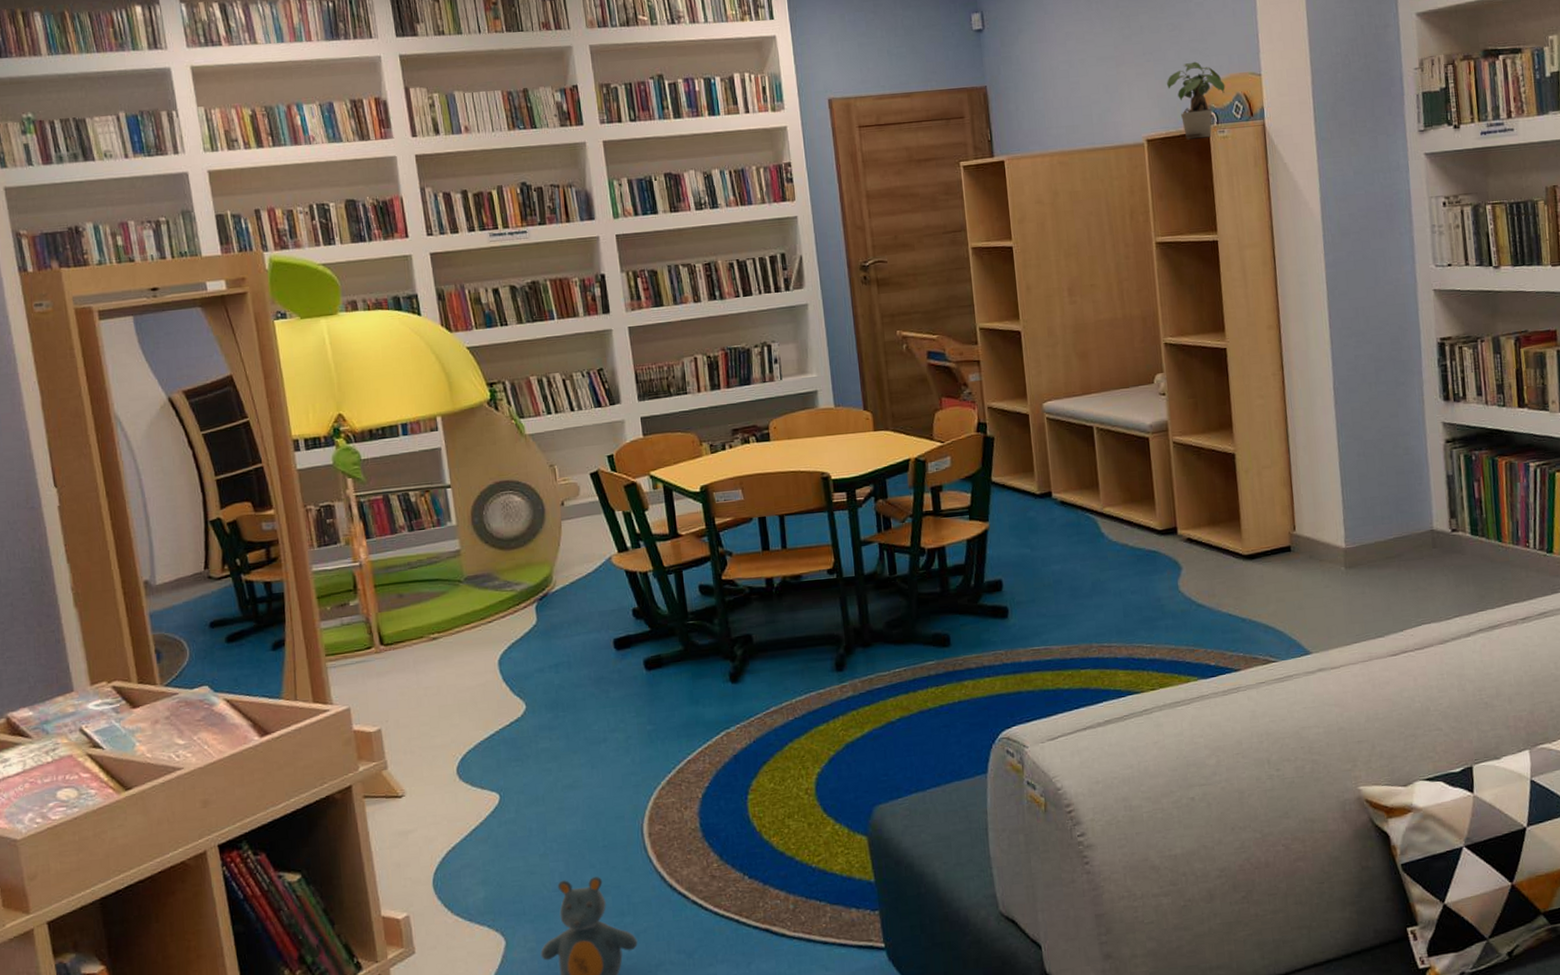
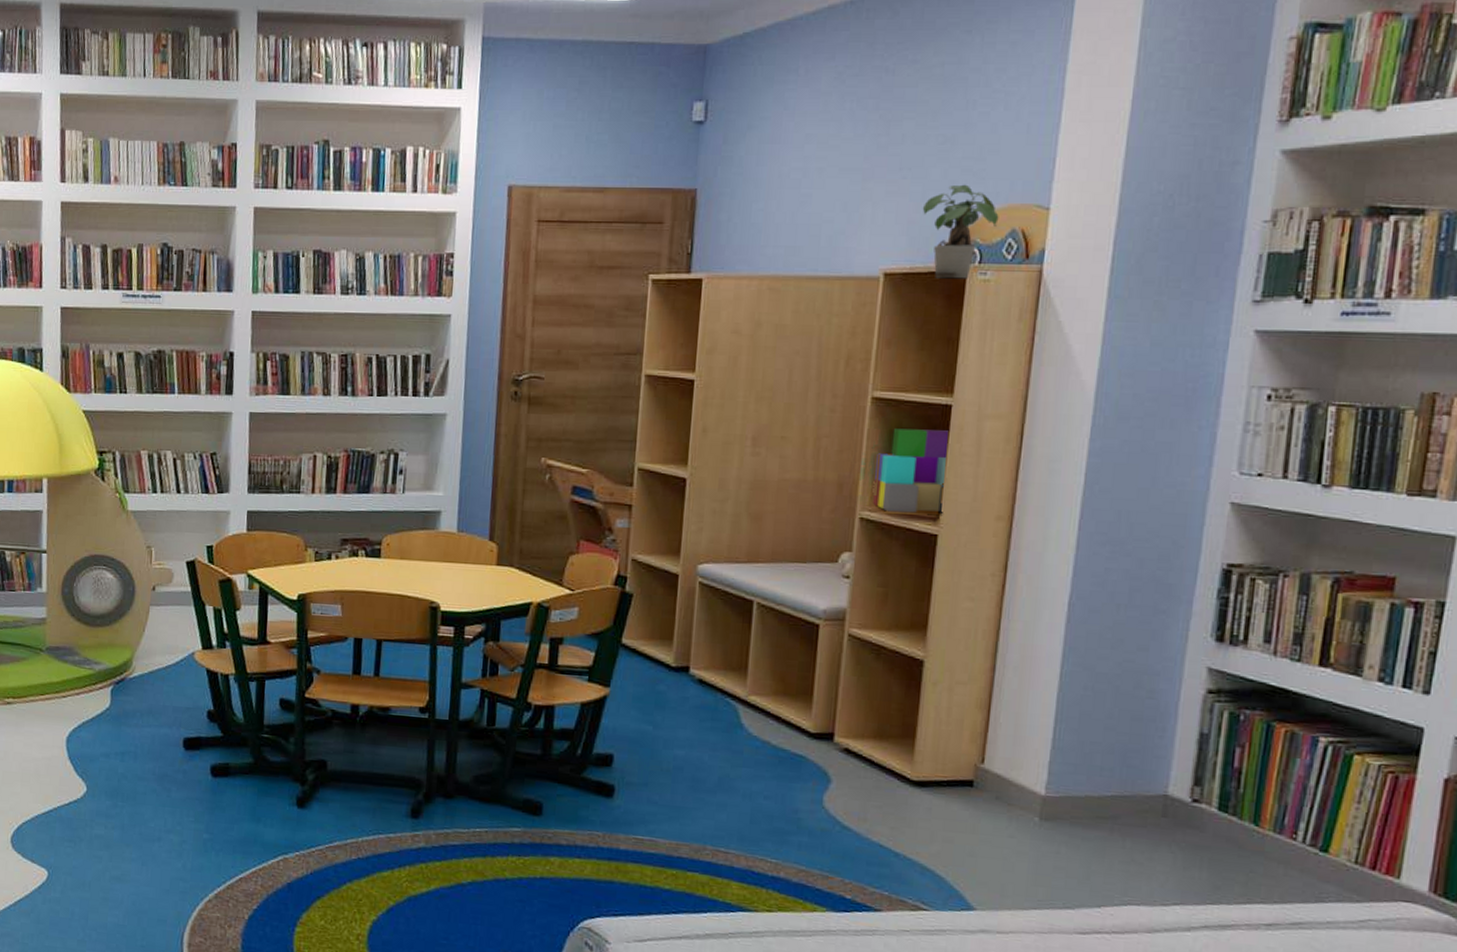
toy blocks: none [1168,262,1227,335] -> present [873,428,948,513]

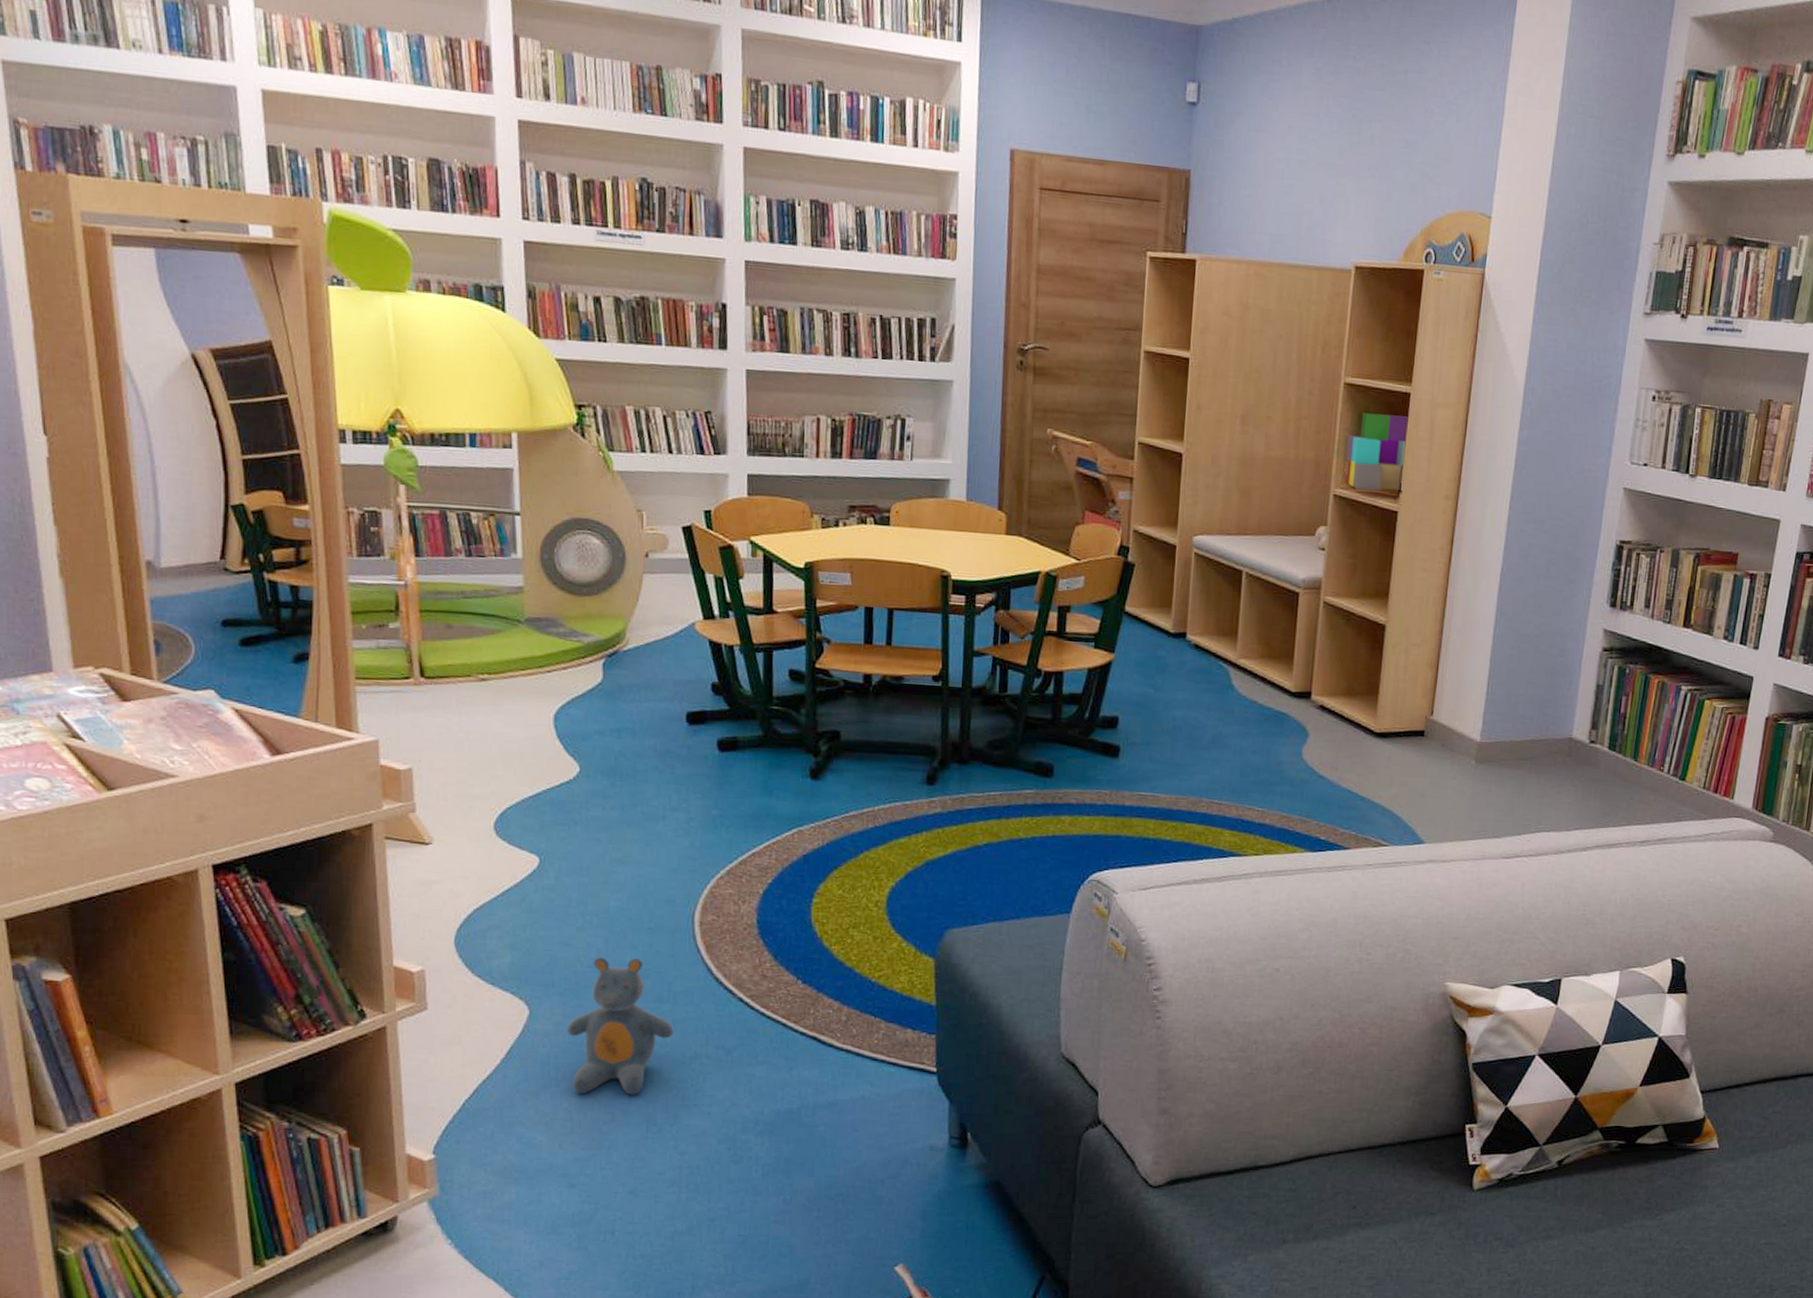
potted plant: present [922,184,999,280] -> none [1387,188,1451,277]

